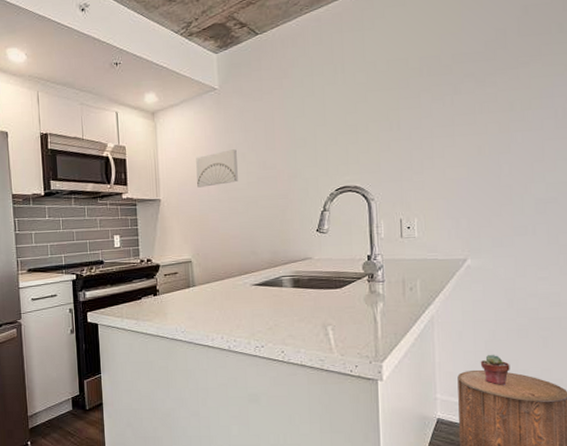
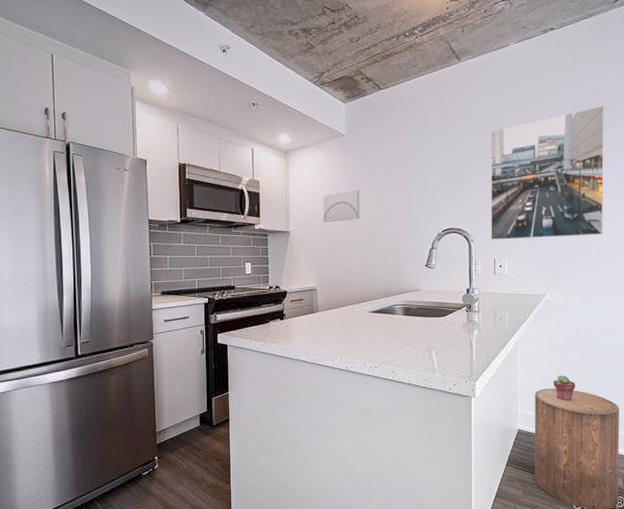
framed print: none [390,28,541,198] -> present [490,106,605,241]

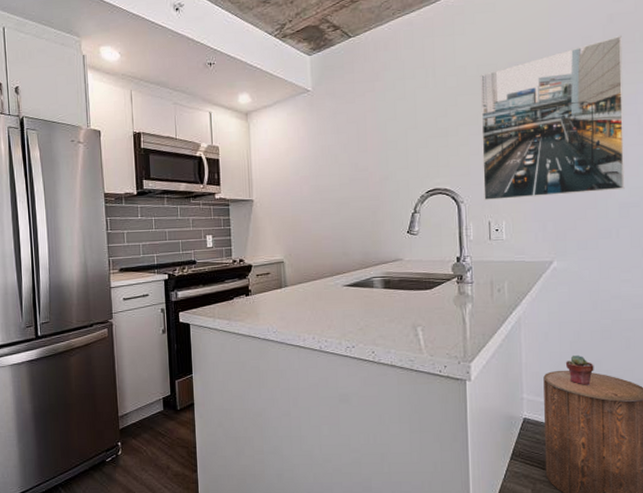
wall art: present [323,190,360,223] -> none [289,151,330,189]

